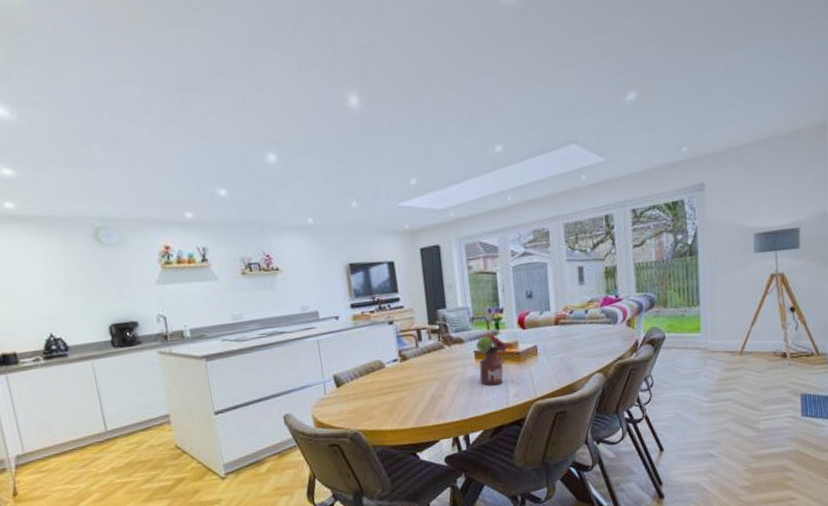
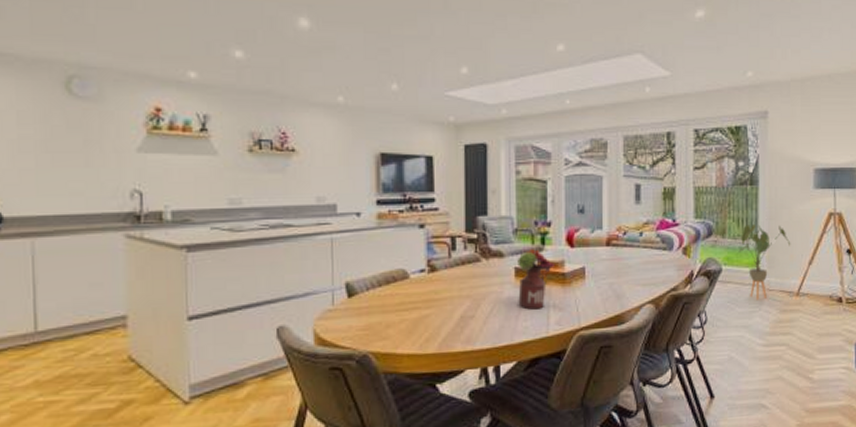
coffee maker: present [108,320,142,348] -> none [63,193,106,226]
house plant: none [680,291,733,362] -> present [738,224,791,300]

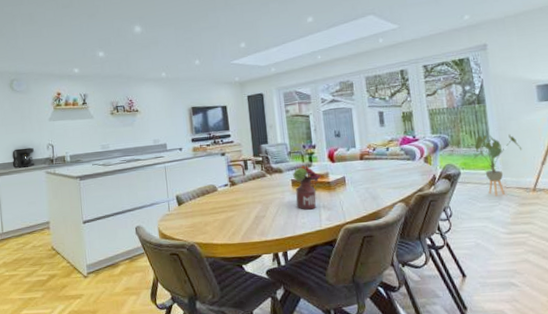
coffee maker: none [63,193,106,226] -> present [12,147,35,168]

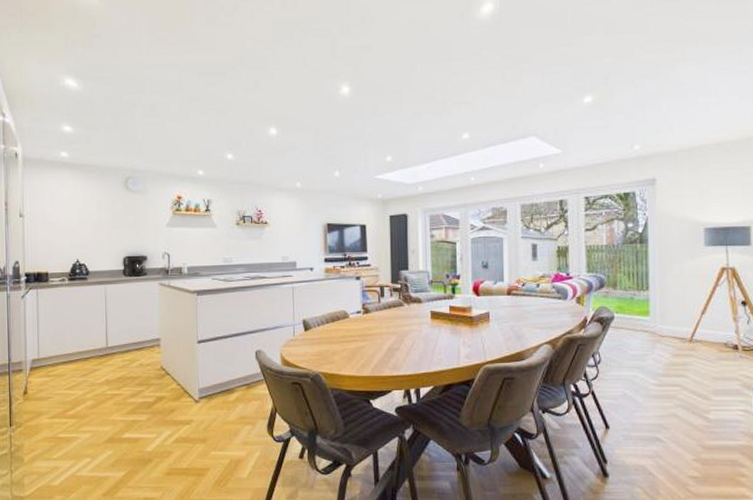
flower arrangement: present [293,165,322,210] -> none [433,297,464,345]
house plant: present [473,134,522,196] -> none [629,278,683,345]

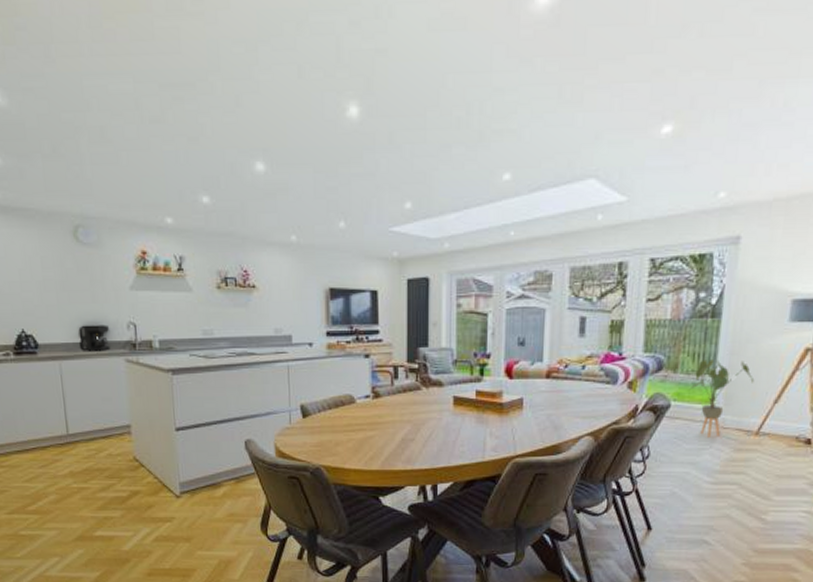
house plant: none [629,278,683,345] -> present [691,360,755,438]

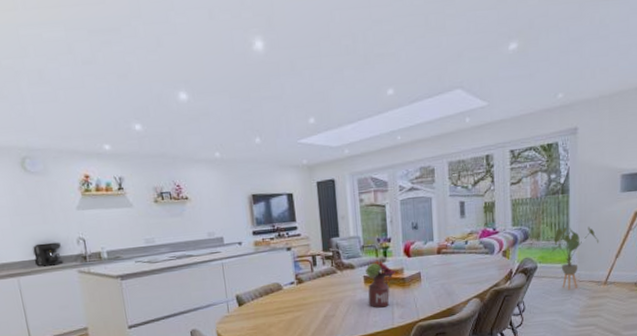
flower arrangement: none [456,380,493,436] -> present [365,260,396,308]

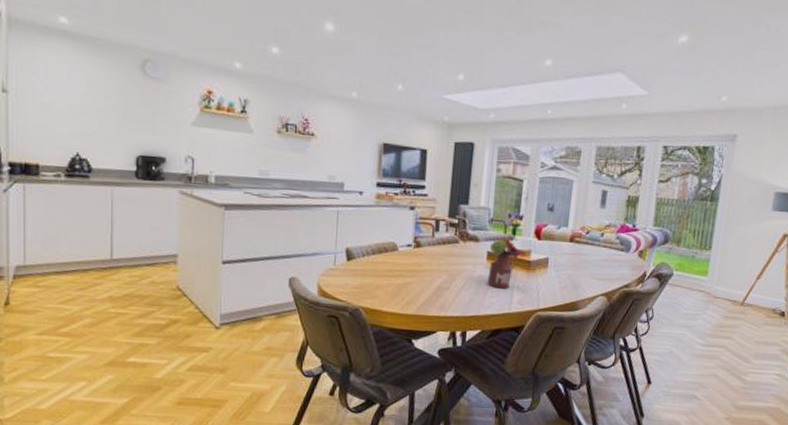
house plant: present [551,226,599,290] -> none [690,237,743,305]

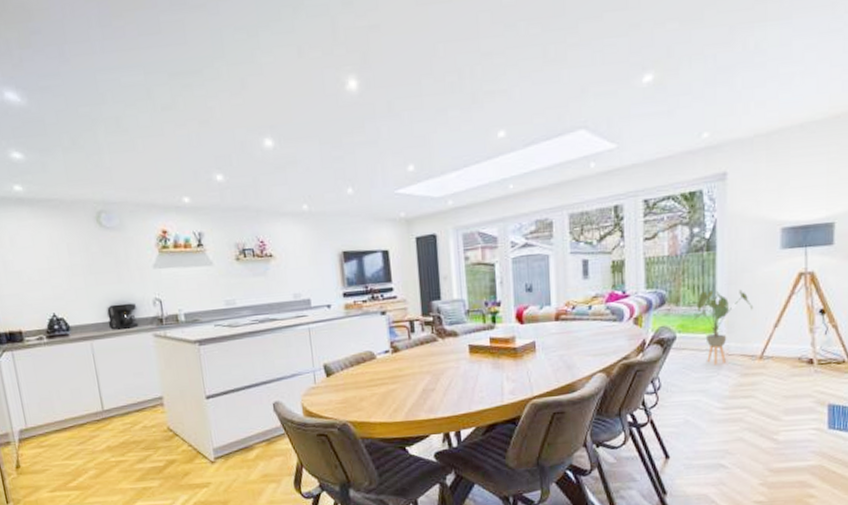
flower arrangement: present [487,237,523,289] -> none [471,327,507,382]
house plant: none [690,237,743,305] -> present [694,289,754,365]

